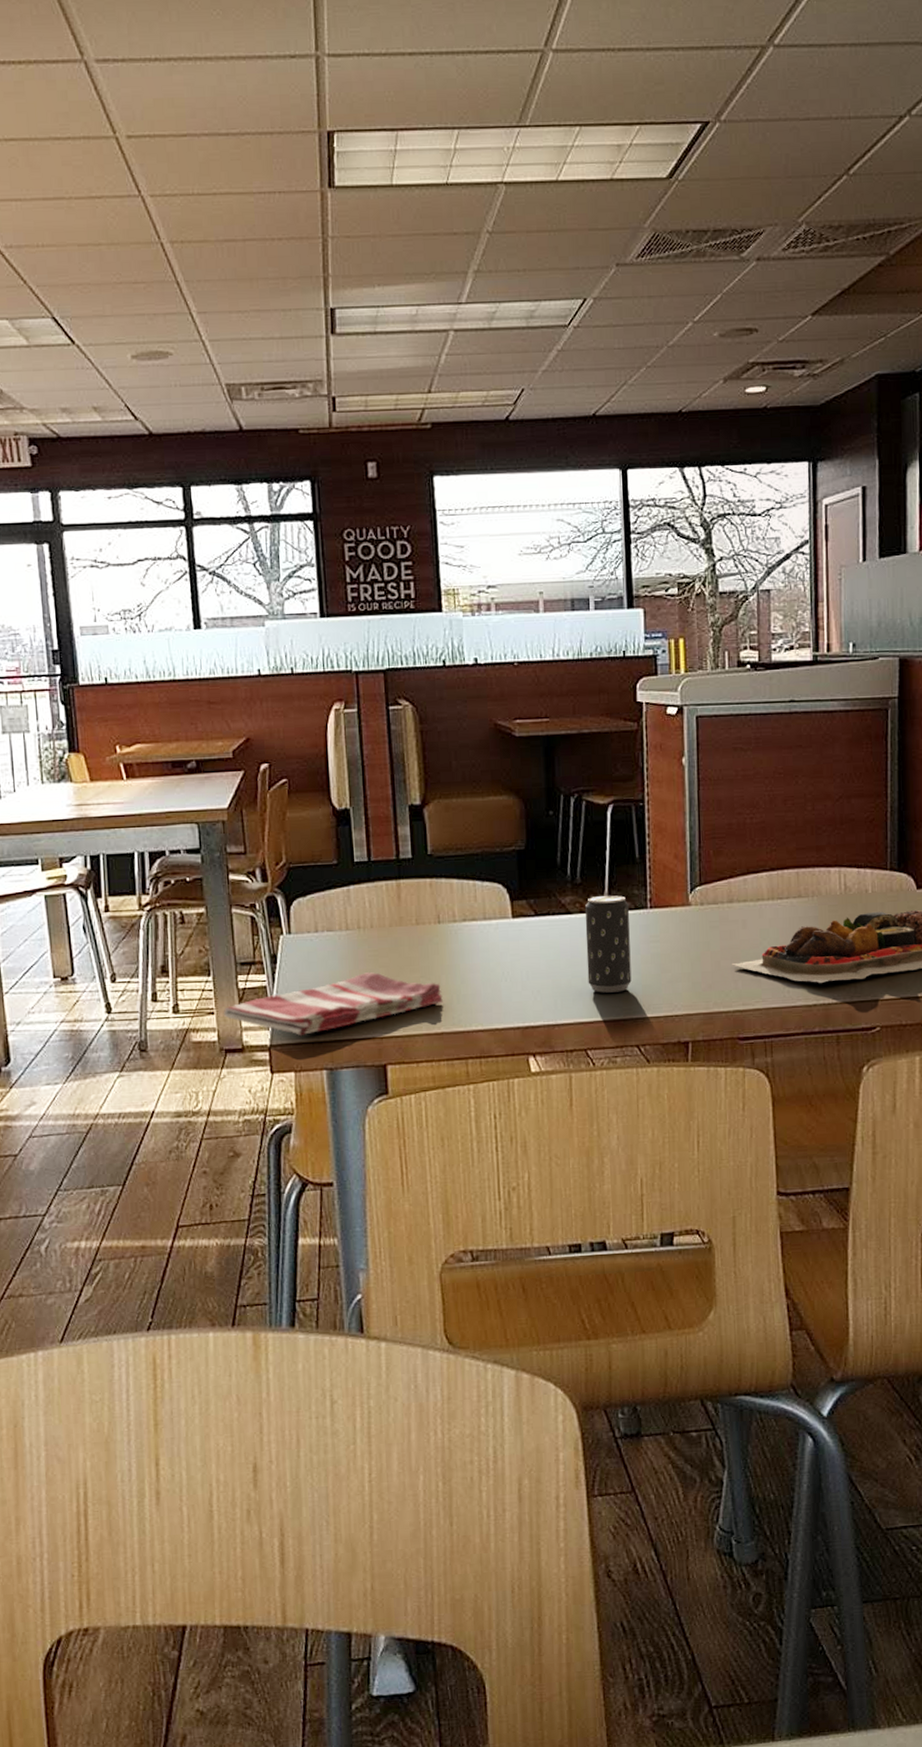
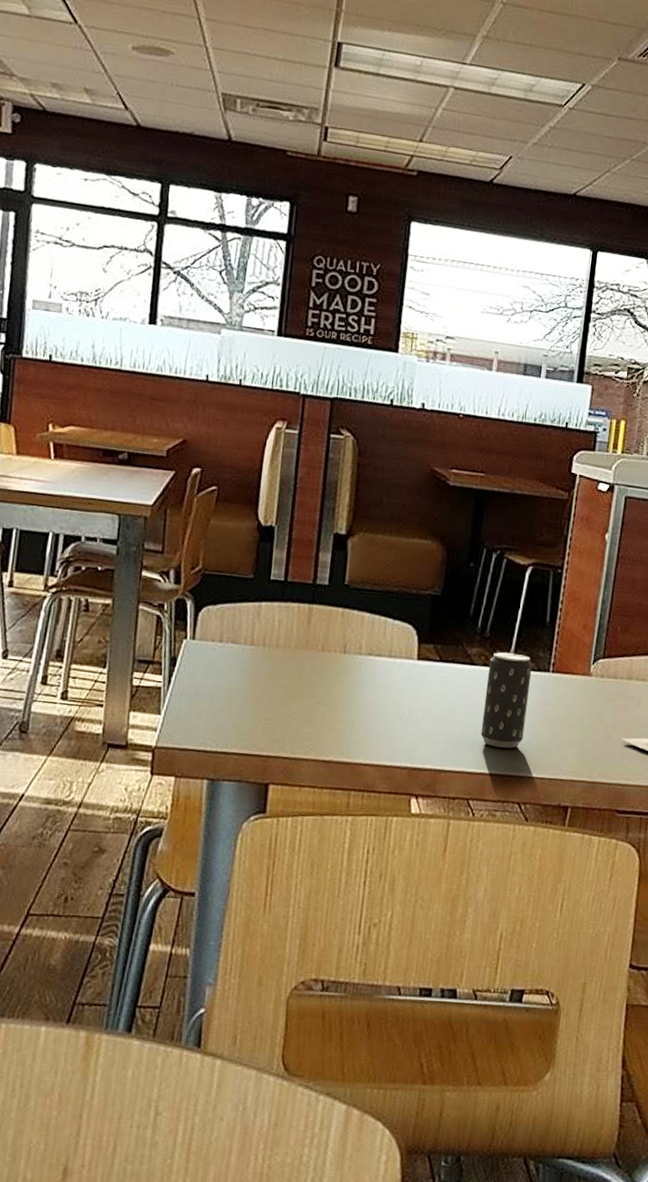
dish towel: present [223,972,443,1037] -> none [112,690,336,743]

